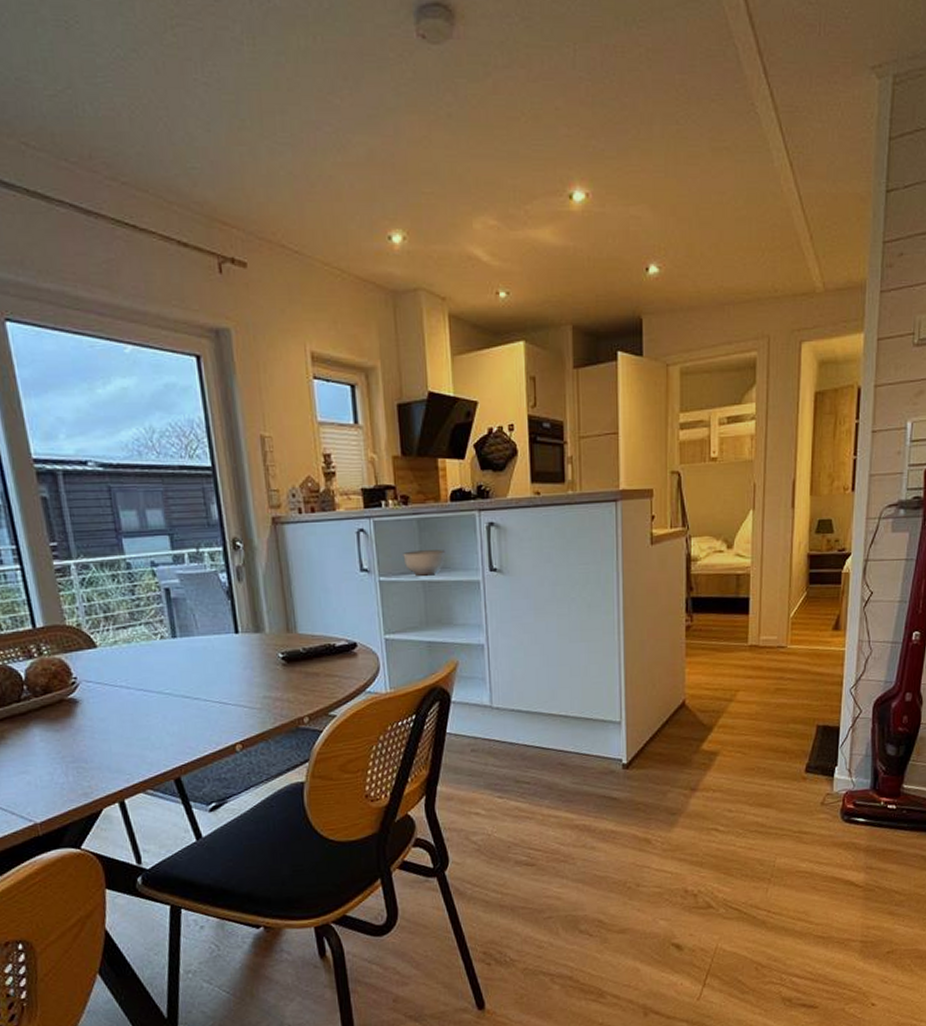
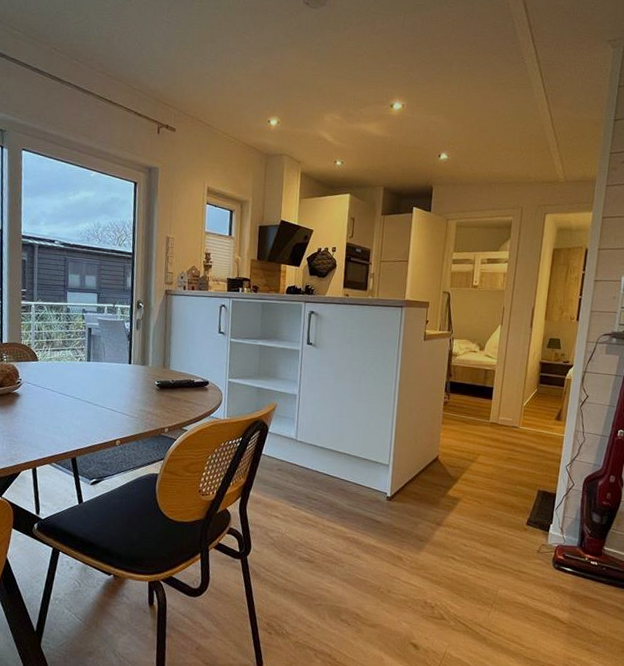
bowl: present [403,550,446,576] -> none [249,323,278,342]

